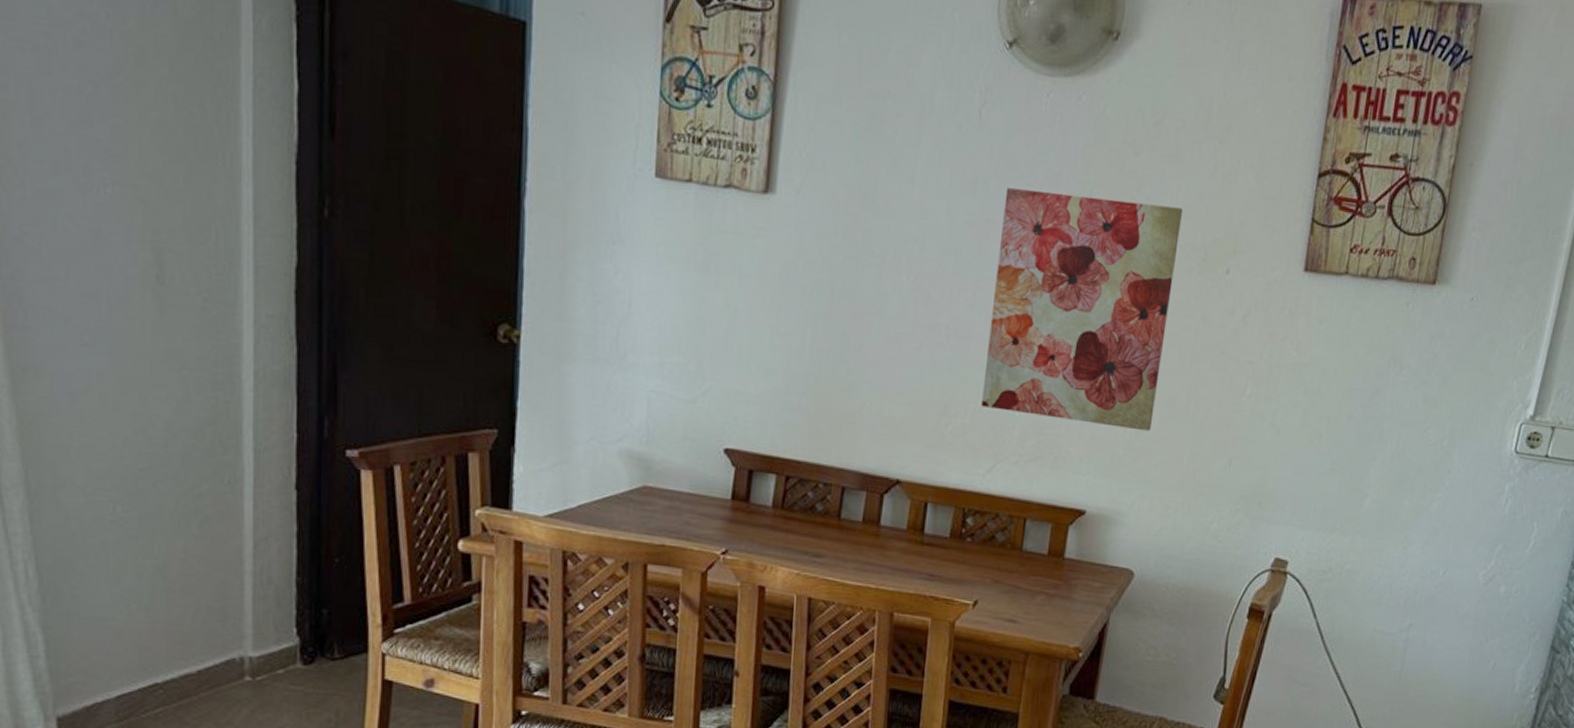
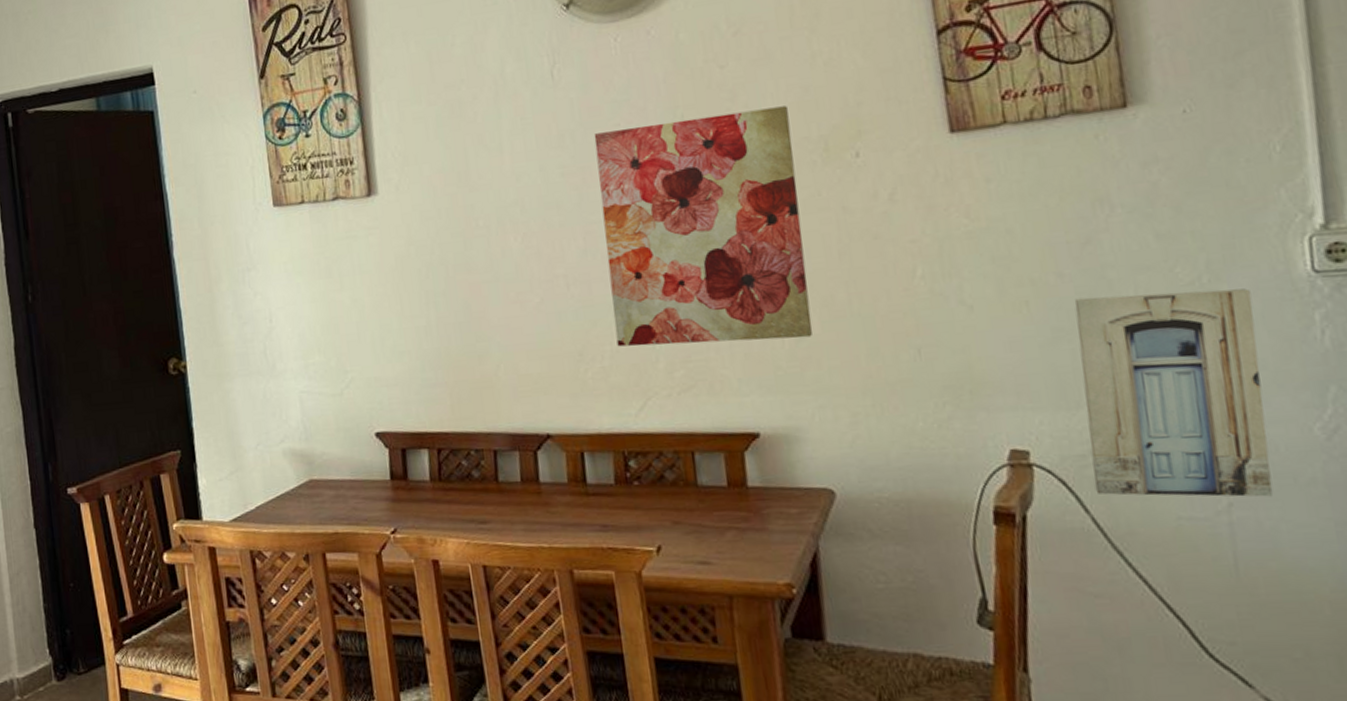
wall art: none [1325,440,1472,623] -> present [1074,288,1274,497]

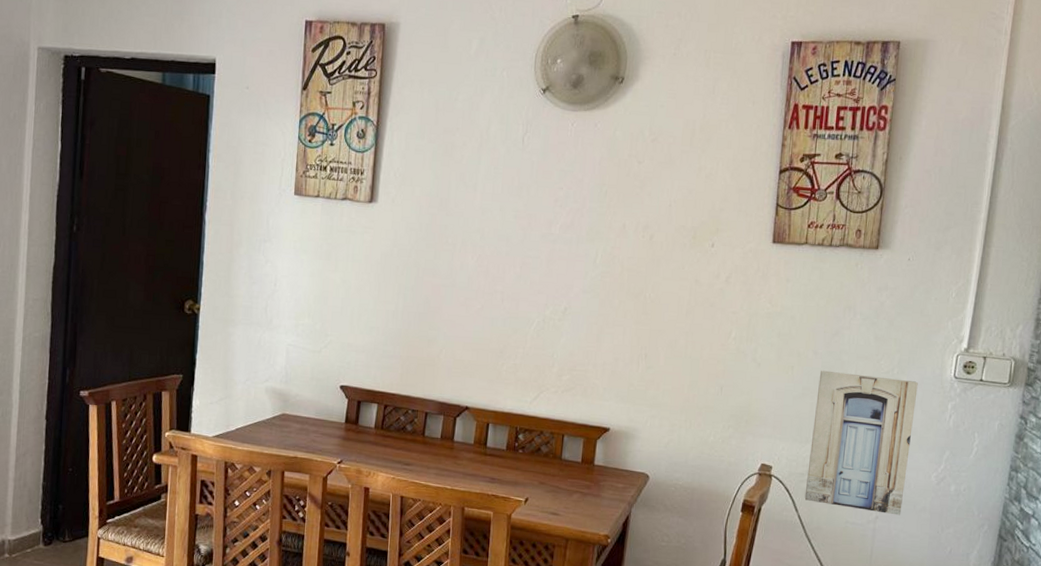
wall art: present [594,106,813,347] -> none [528,191,676,367]

